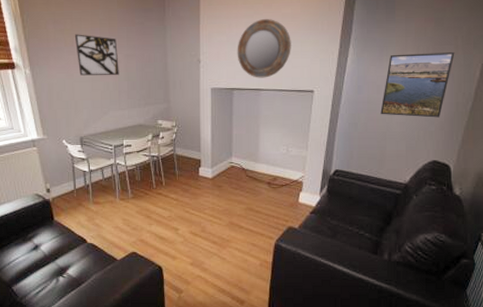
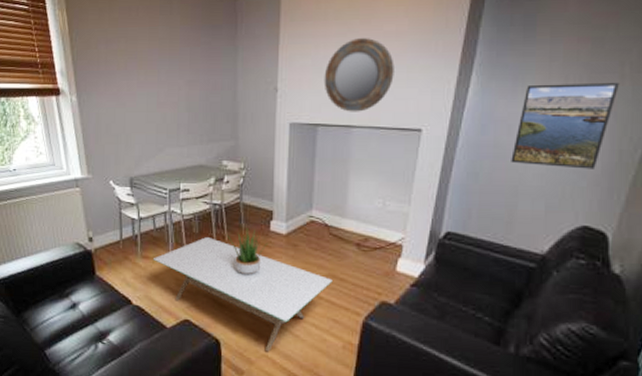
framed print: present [74,34,119,76] -> none [129,55,179,106]
coffee table: none [104,184,250,273] -> present [154,237,333,352]
potted plant: none [165,174,198,212] -> present [227,228,269,274]

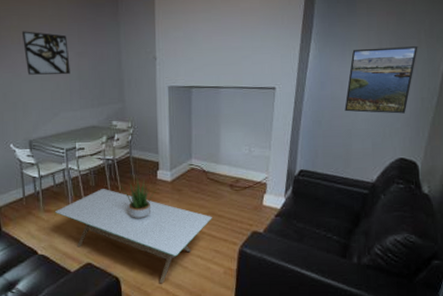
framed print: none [129,55,179,106] -> present [21,31,70,75]
home mirror: present [324,38,394,112] -> none [194,14,251,75]

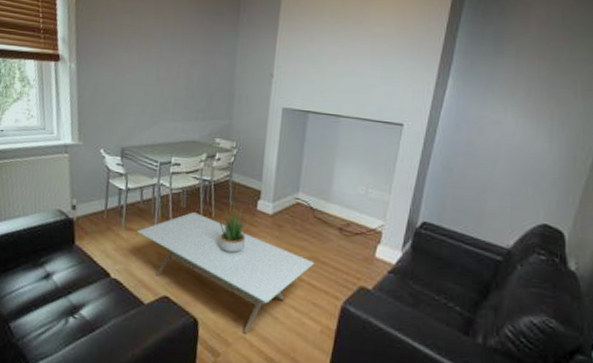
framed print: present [21,31,70,75] -> none [132,30,180,82]
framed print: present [344,45,418,114] -> none [481,93,573,173]

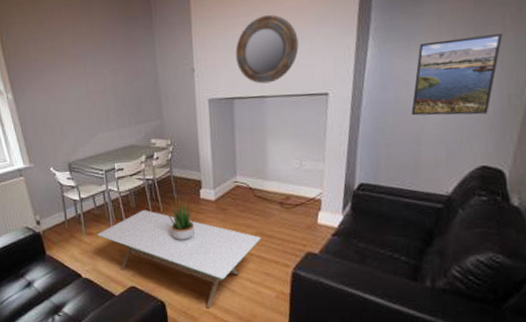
home mirror: none [316,36,381,104] -> present [235,15,299,84]
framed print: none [481,93,573,173] -> present [411,32,503,116]

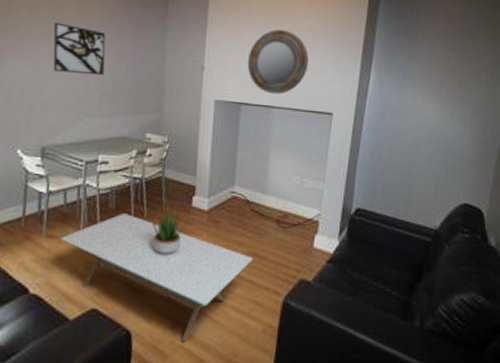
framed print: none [56,51,106,96] -> present [53,22,106,76]
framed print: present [411,32,503,116] -> none [405,82,480,155]

